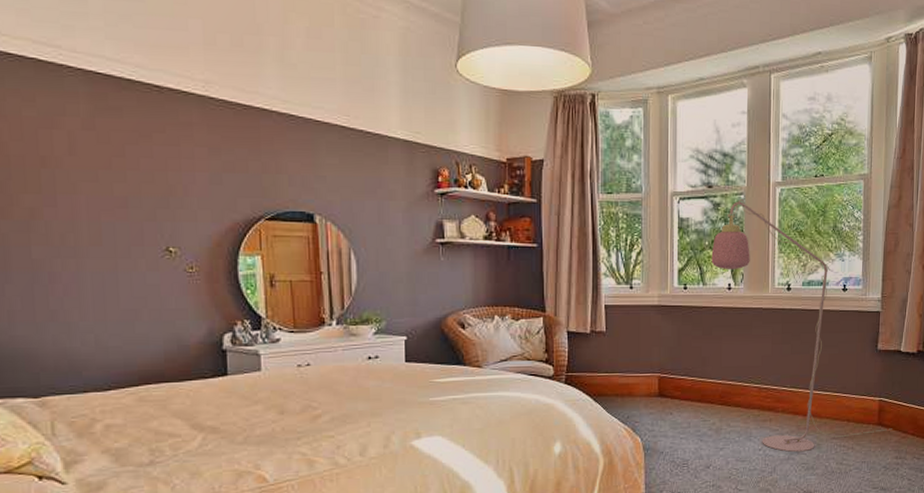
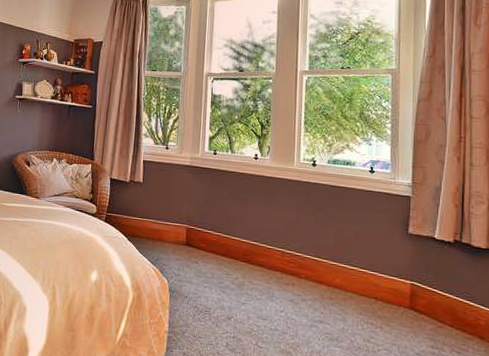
floor lamp: present [711,200,892,453] -> none [240,83,427,322]

